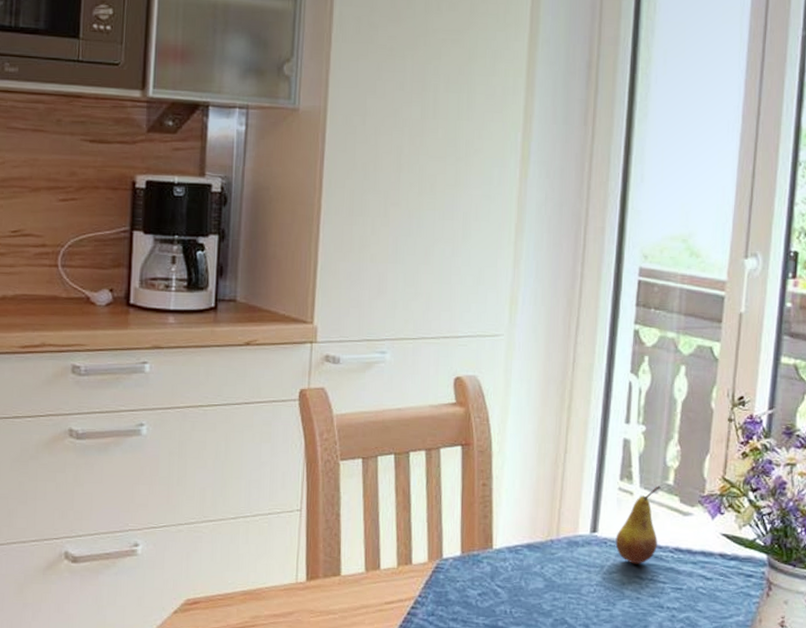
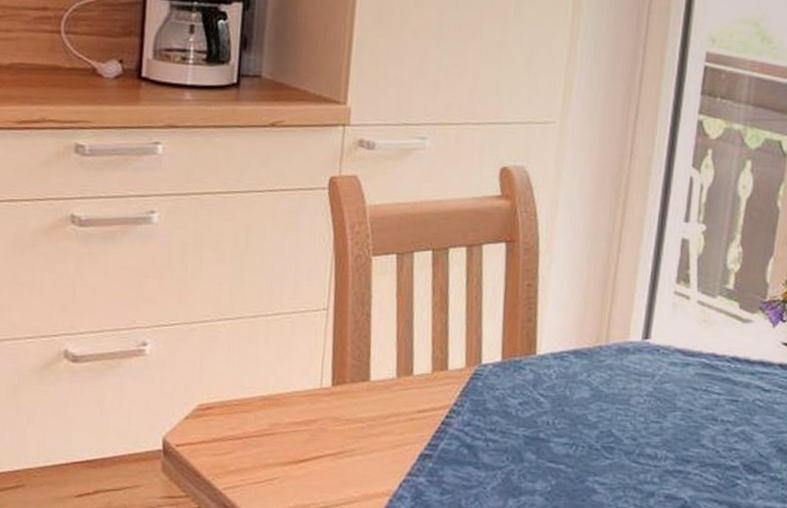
fruit: present [615,486,661,564] -> none [668,290,720,374]

